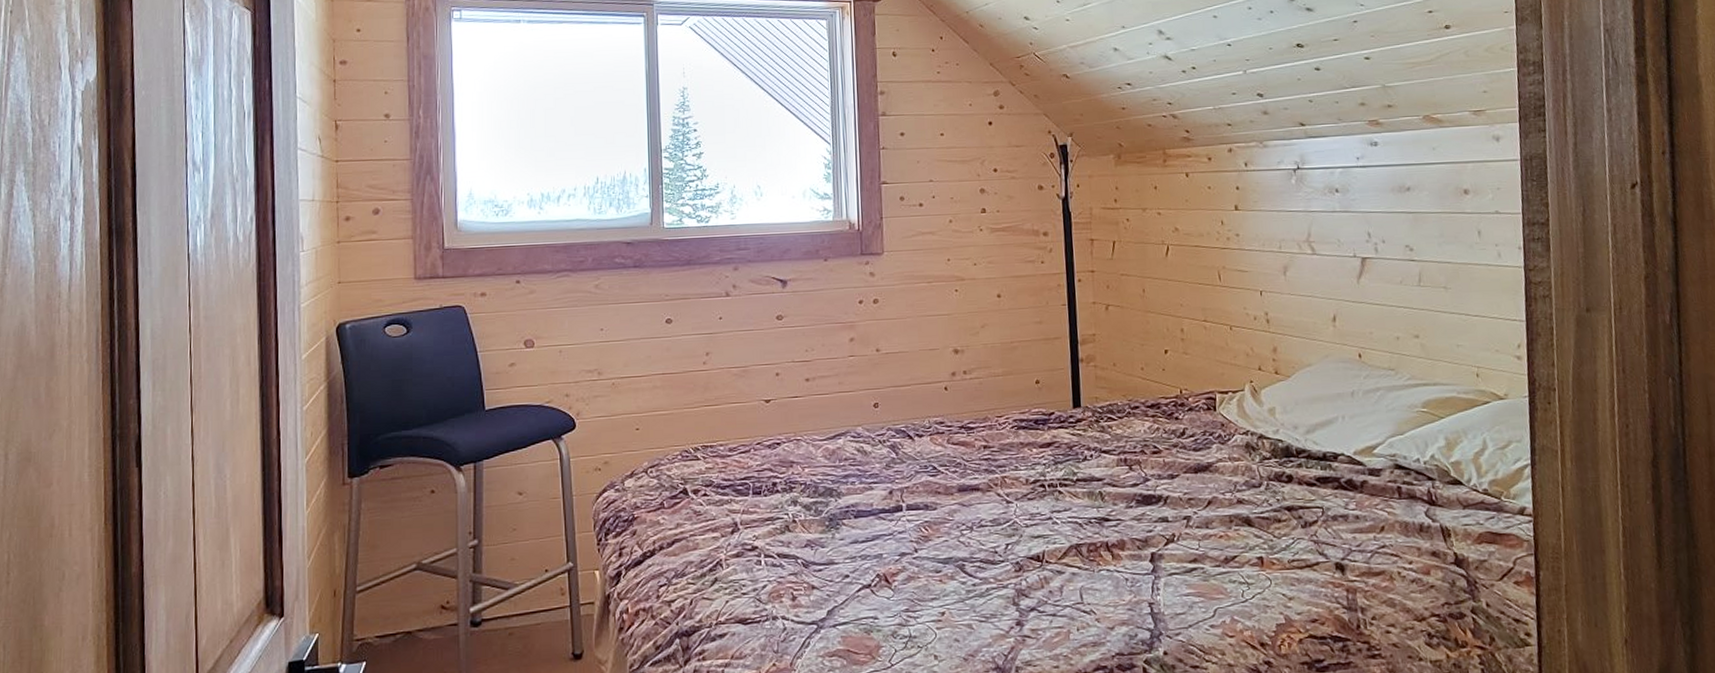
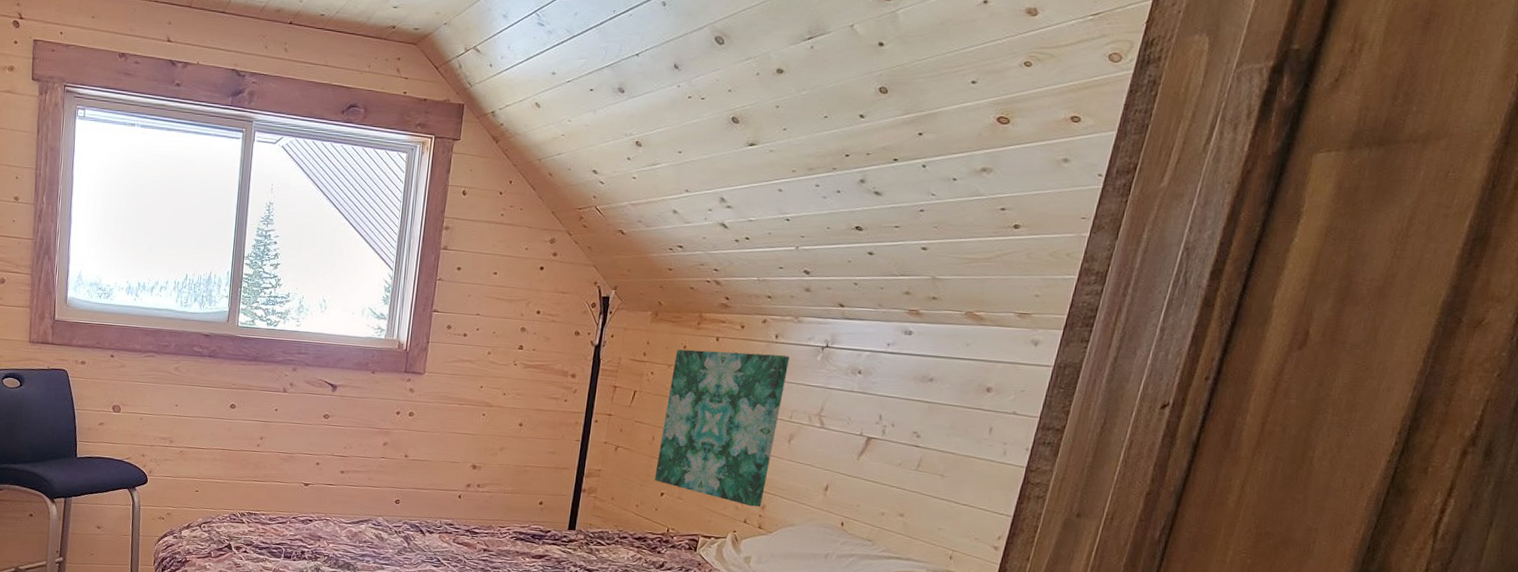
wall art: none [1147,183,1273,351] -> present [654,349,789,507]

